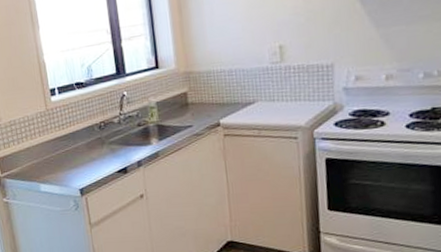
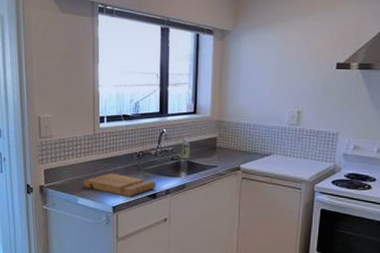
cutting board: none [42,150,125,176] -> present [82,173,156,197]

